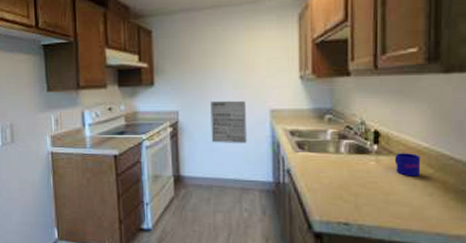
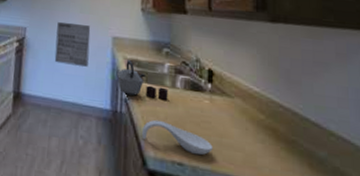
kettle: none [277,131,332,166] -> present [116,60,169,100]
spoon rest: none [307,186,379,214] -> present [142,119,213,156]
mug: present [394,153,421,176] -> none [227,94,253,121]

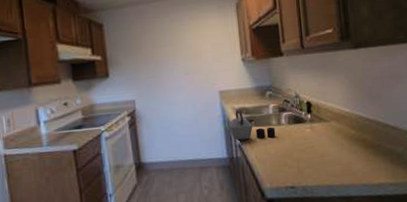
wall art: present [54,22,91,67] -> none [165,84,201,127]
spoon rest: present [142,119,213,156] -> none [257,155,317,177]

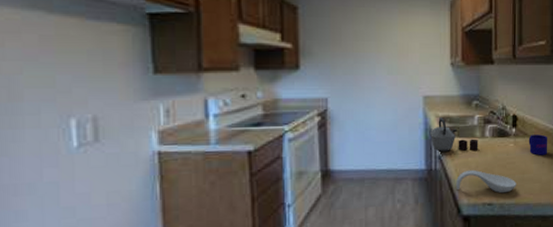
spoon rest: none [257,155,317,177] -> present [456,169,516,194]
mug: none [325,118,346,139] -> present [528,134,548,155]

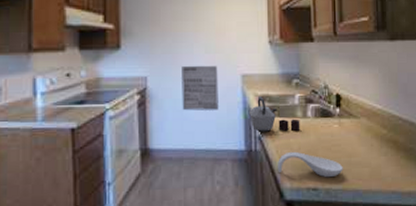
wall art: none [363,86,400,132] -> present [182,65,219,111]
mug: present [528,134,548,155] -> none [354,115,377,138]

